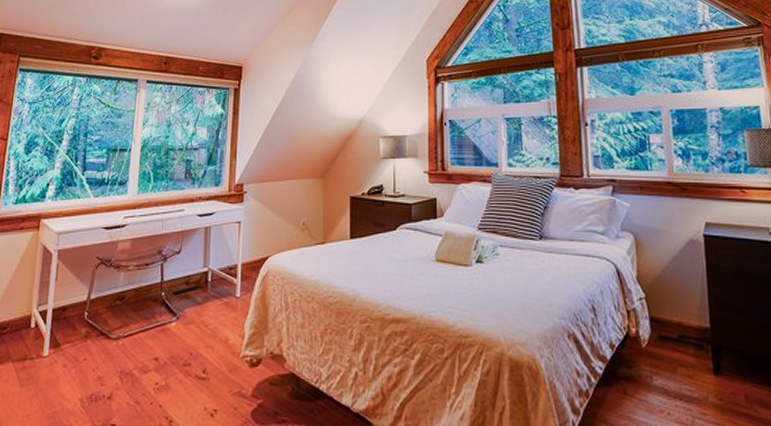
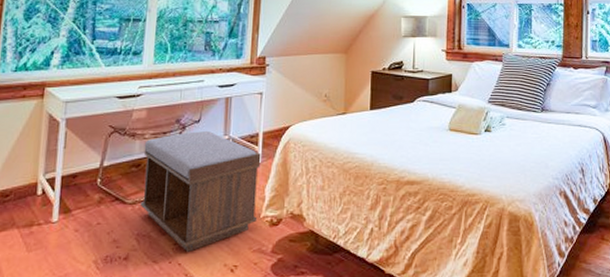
bench: none [123,261,240,393] -> present [140,130,261,252]

